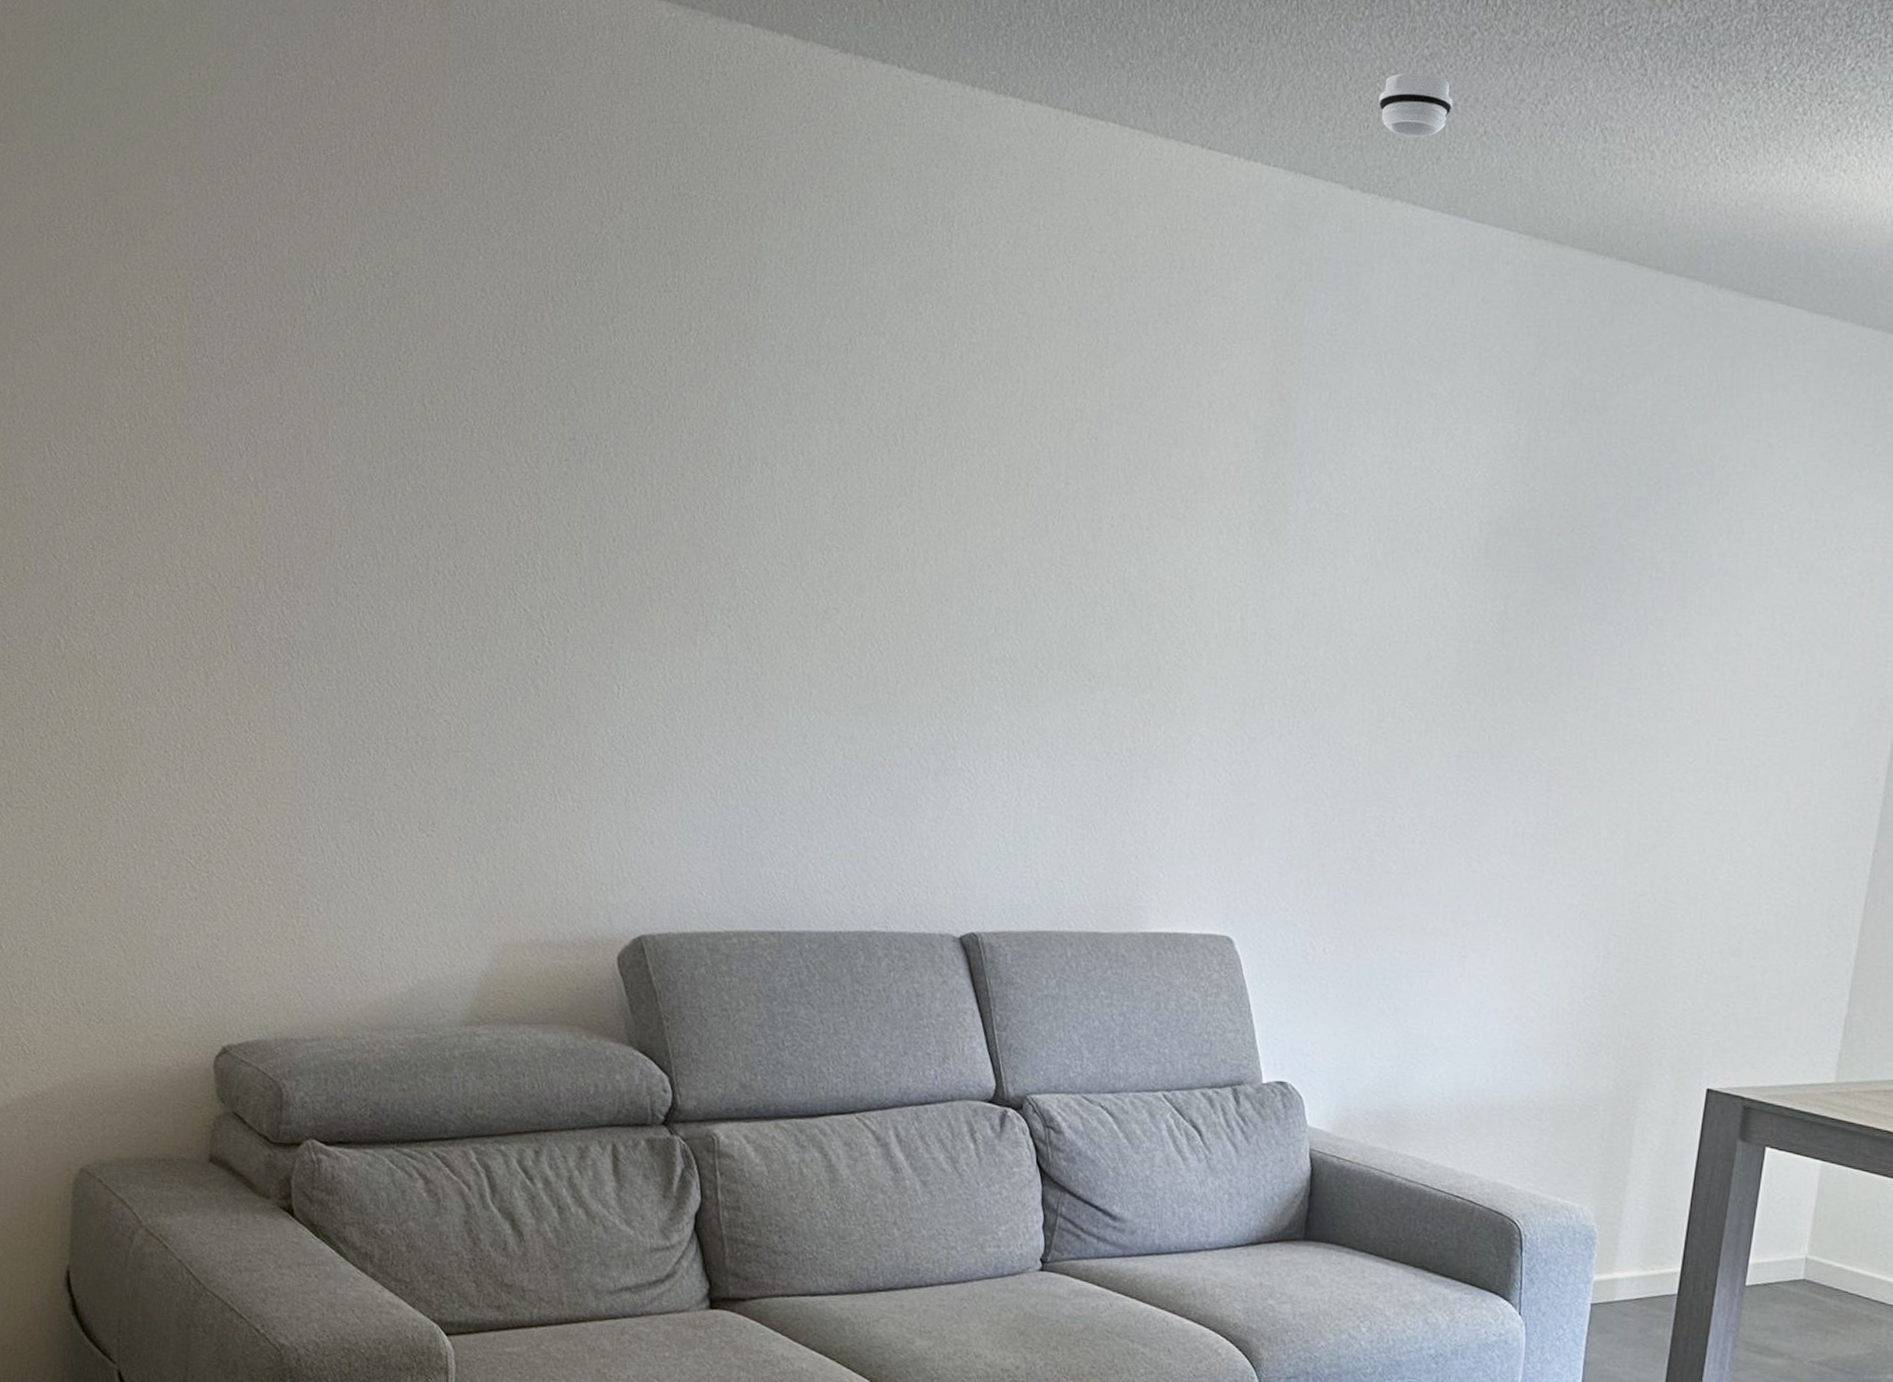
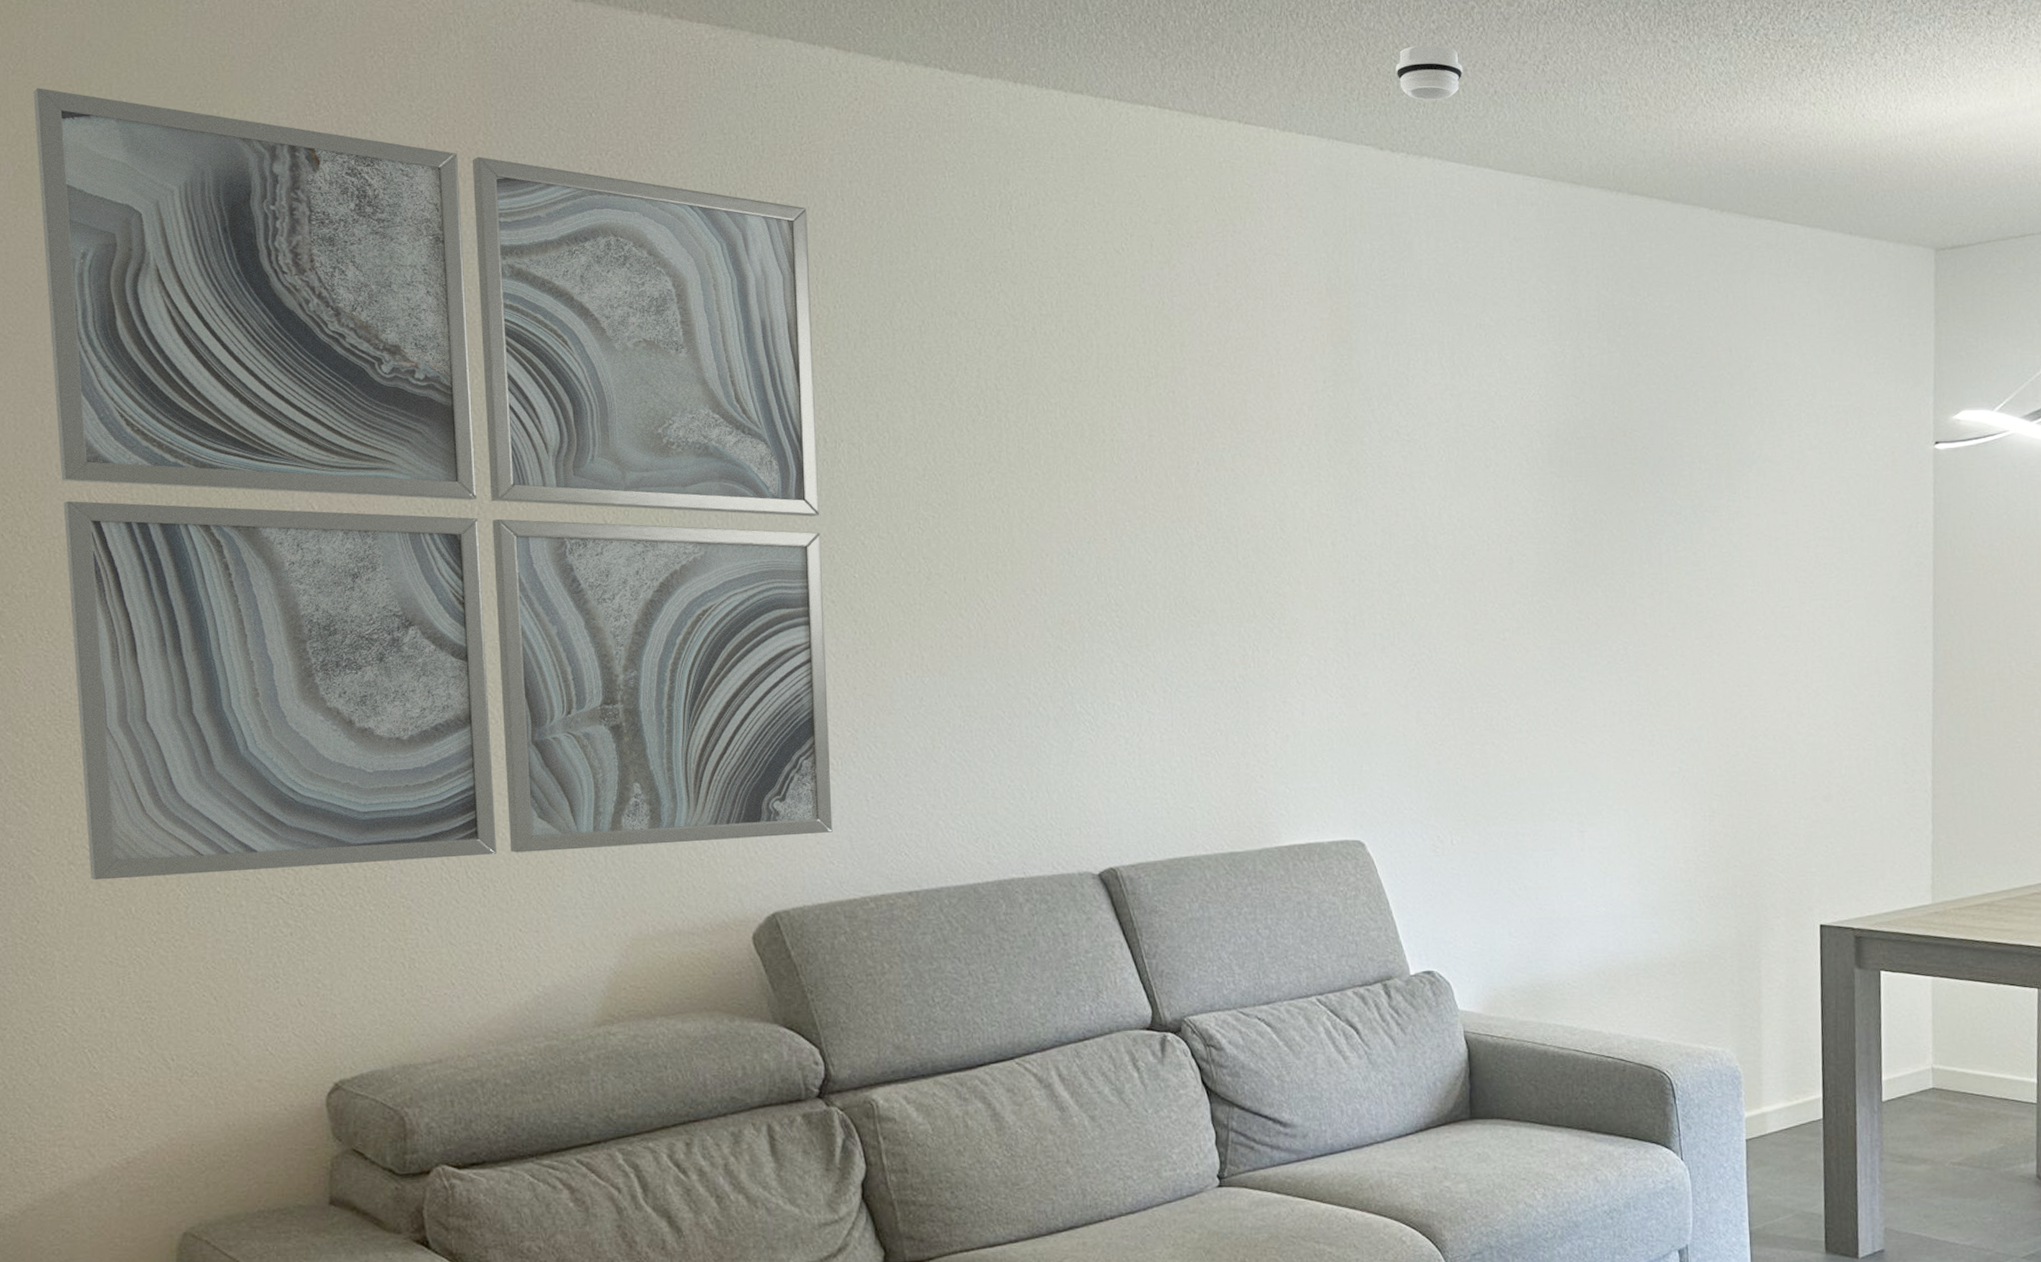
wall art: none [24,29,747,862] -> present [33,88,833,880]

